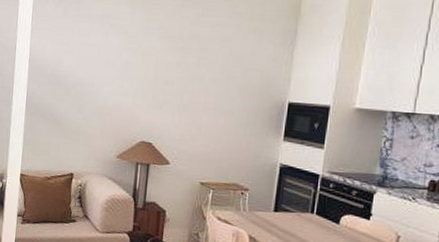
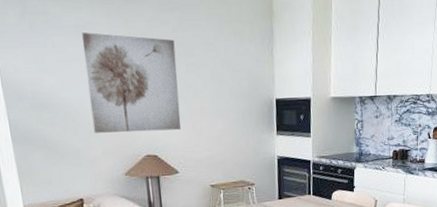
wall art: none [97,21,190,121] -> present [81,32,181,133]

